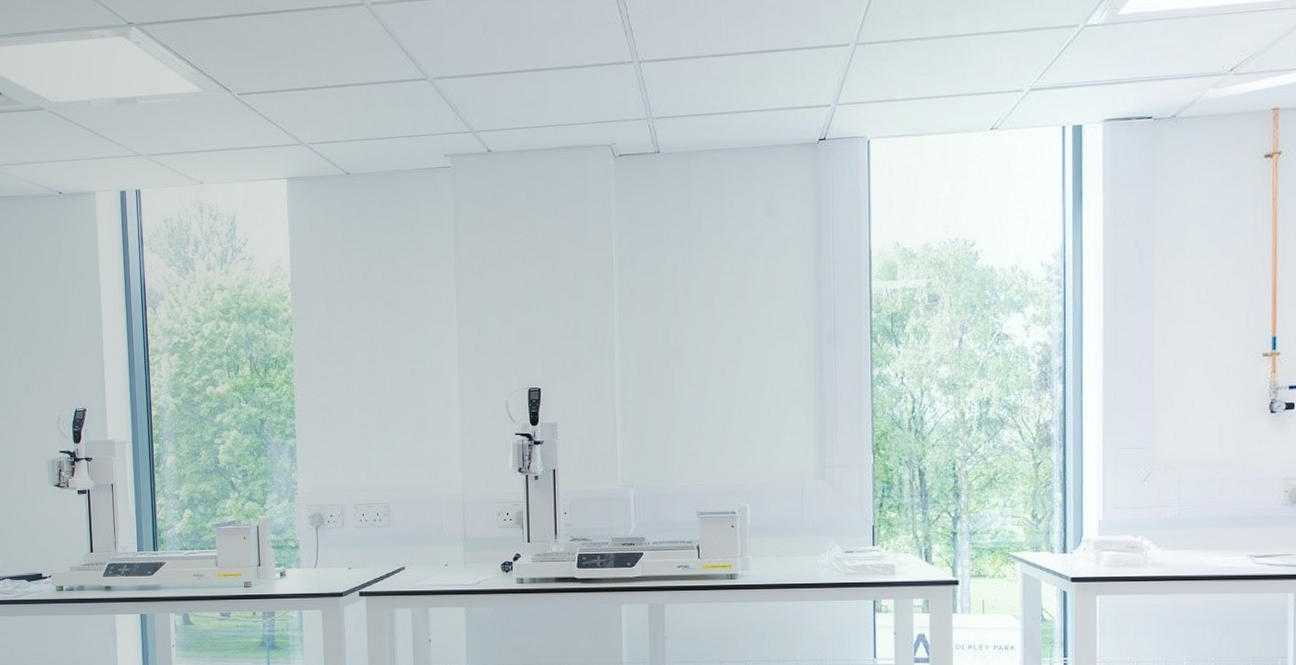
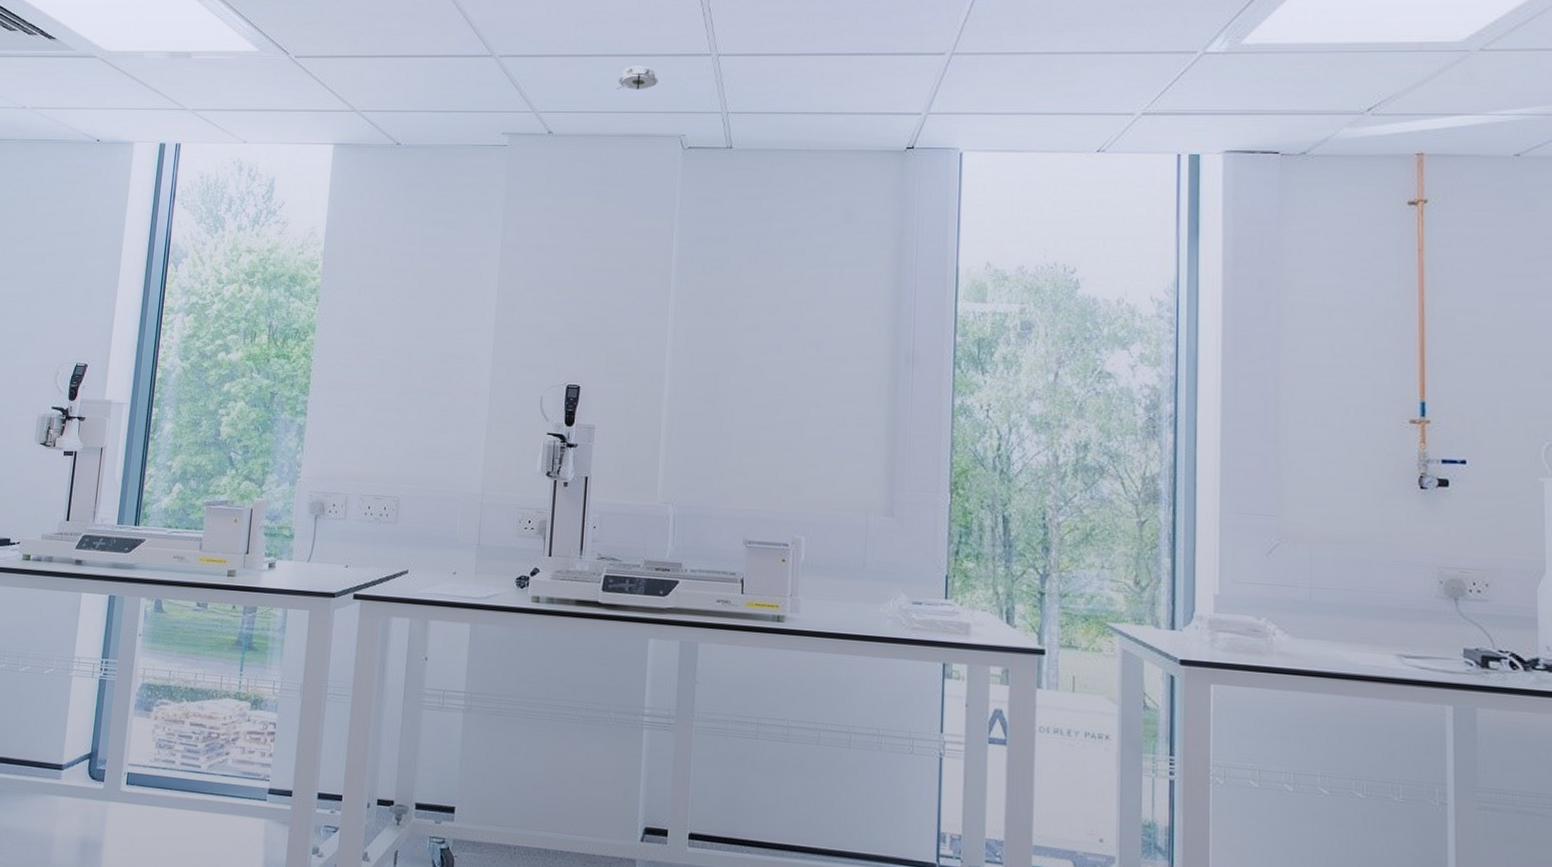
smoke detector: none [548,78,586,103] -> present [617,66,658,89]

